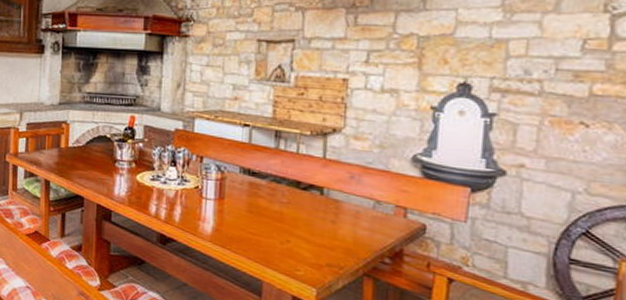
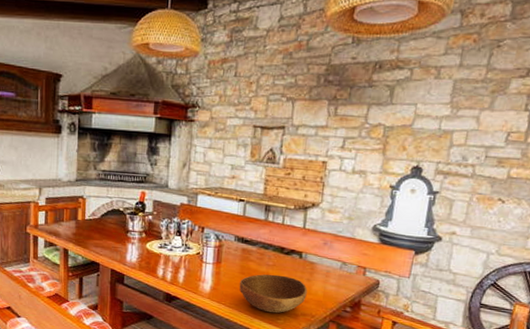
bowl: none [246,213,332,263] -> present [239,274,307,313]

